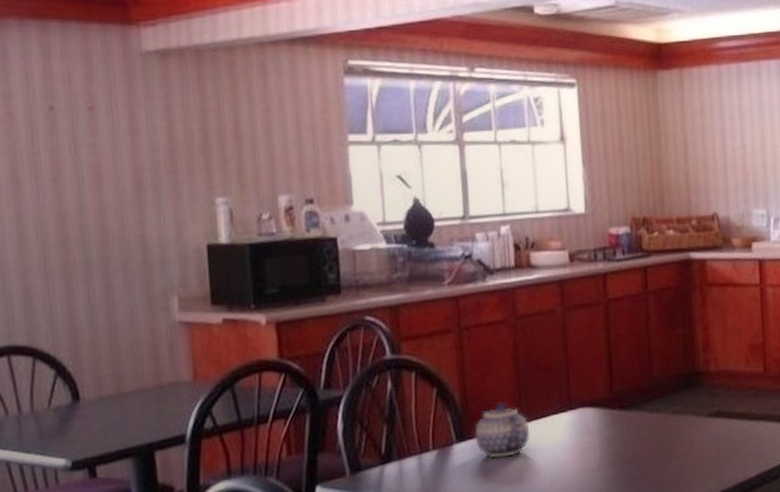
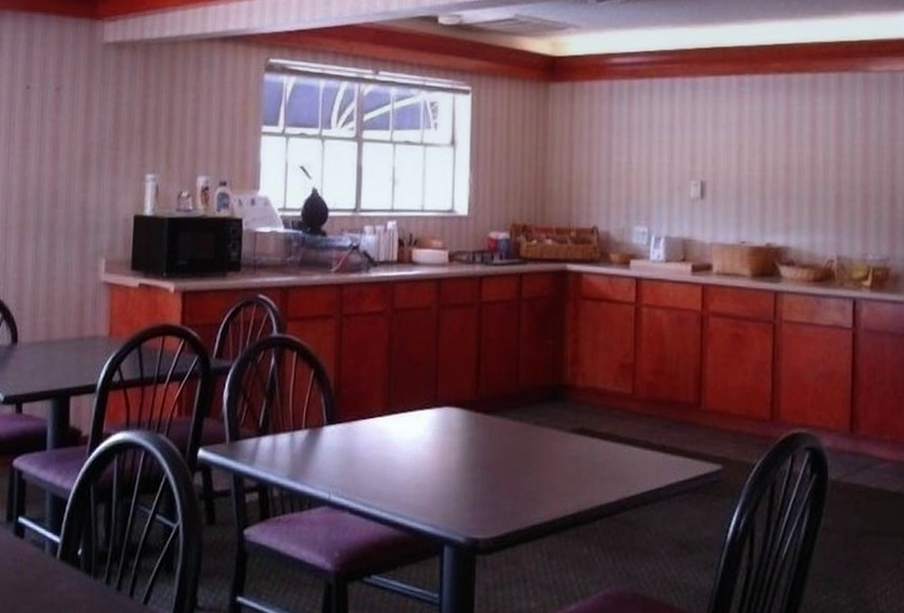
teapot: present [474,401,531,459] -> none [344,390,396,446]

